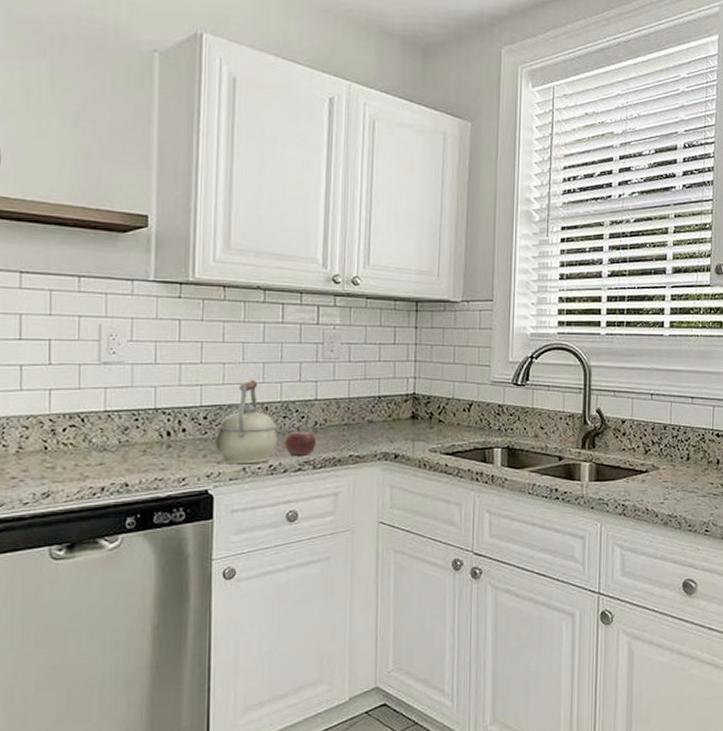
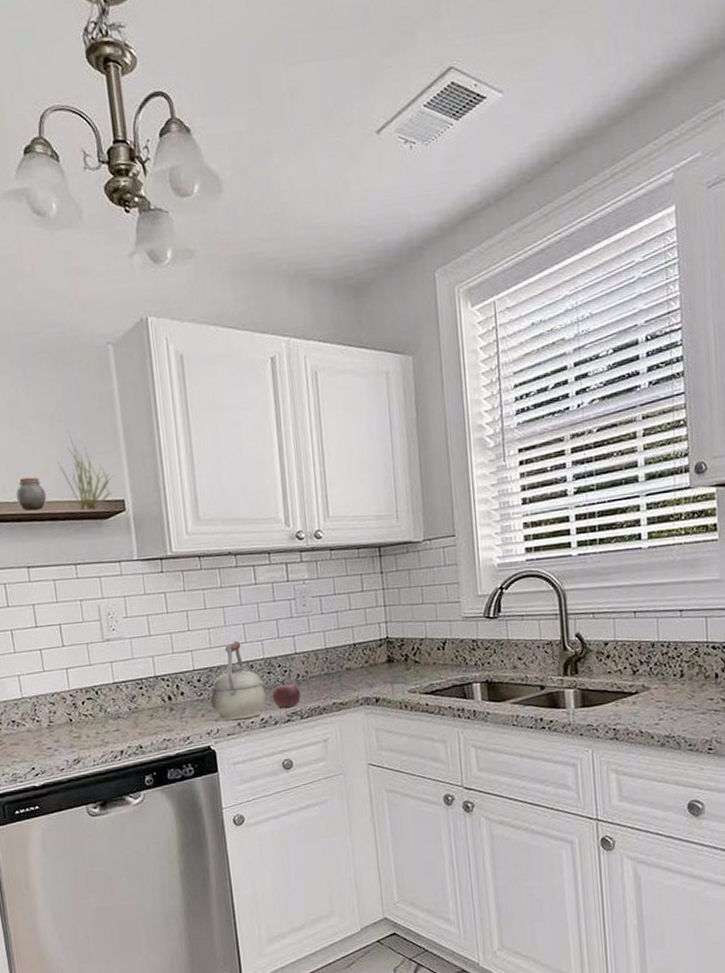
jar: none [19,174,57,212] -> present [15,477,47,512]
decorative plant: none [75,133,140,221] -> present [57,431,114,510]

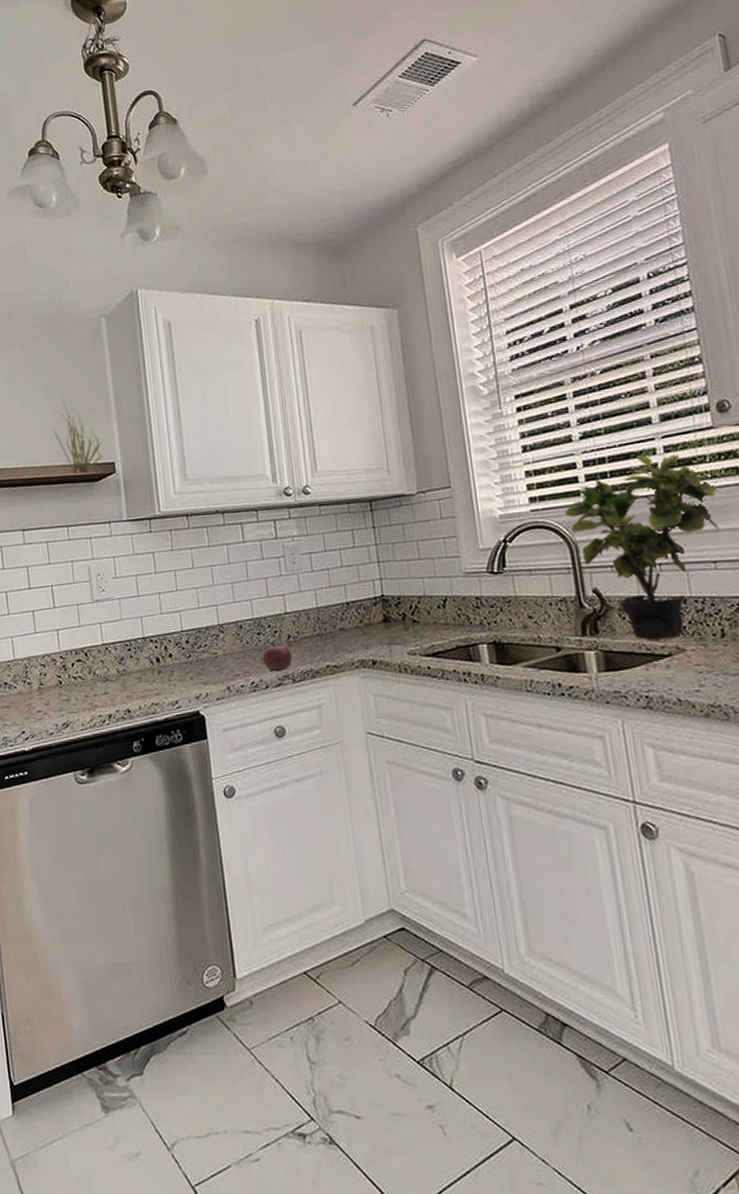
jar: present [15,477,47,512] -> none [13,444,42,477]
kettle: present [211,641,267,721] -> none [199,601,257,685]
potted plant: none [556,510,691,680] -> present [565,454,720,640]

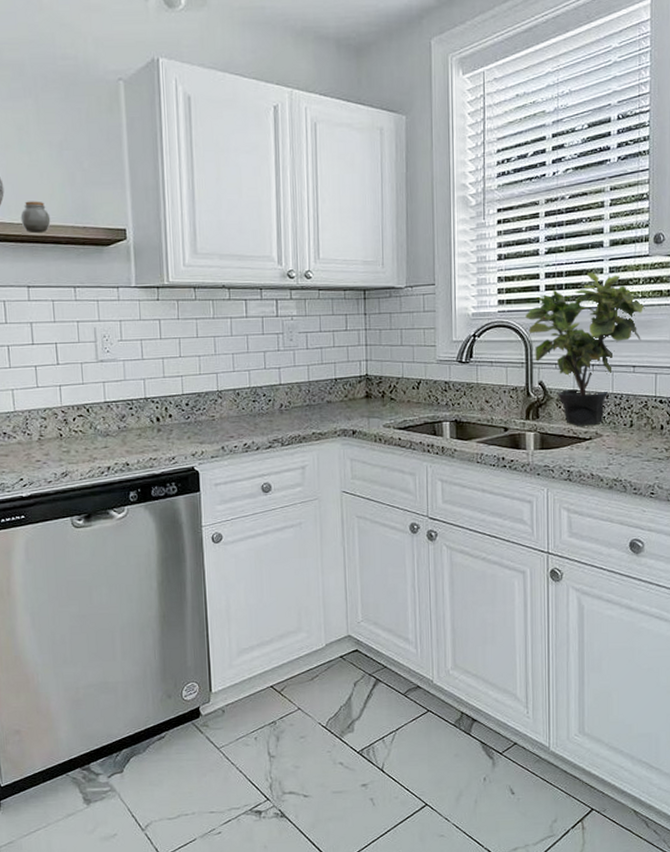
jar: none [13,444,42,477] -> present [20,201,51,234]
decorative plant: present [52,399,105,474] -> none [63,160,117,237]
fruit: present [262,641,293,671] -> none [255,409,283,435]

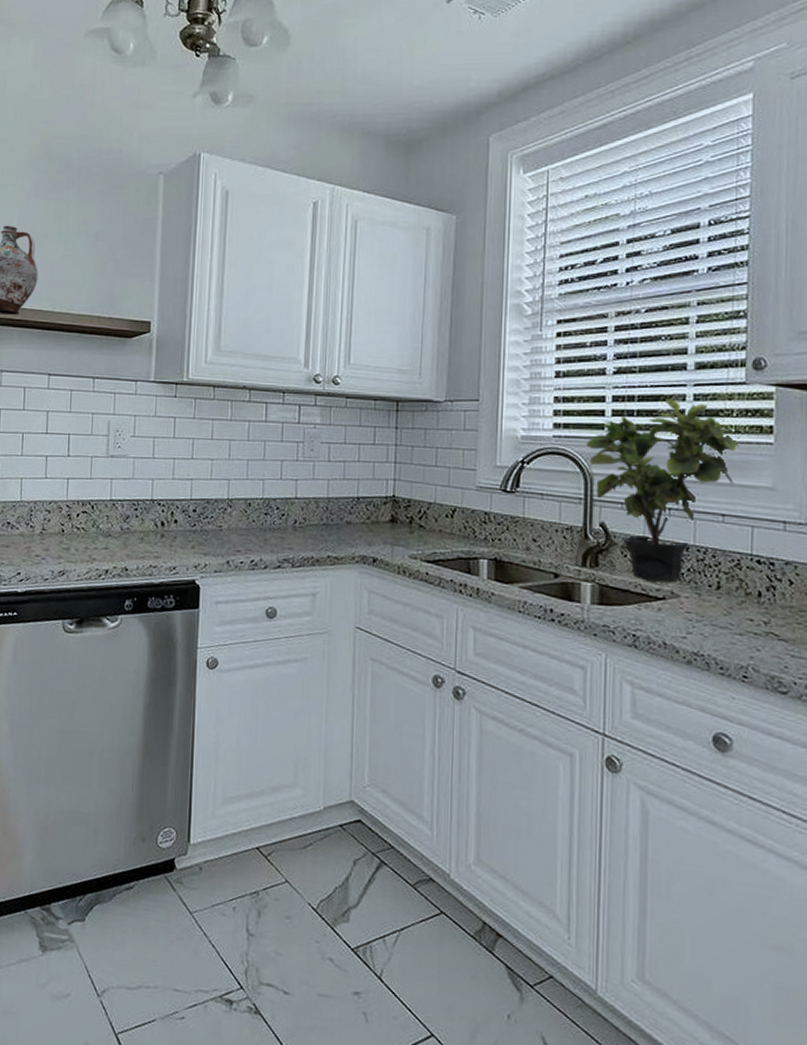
jar: present [20,201,51,234] -> none [50,289,79,322]

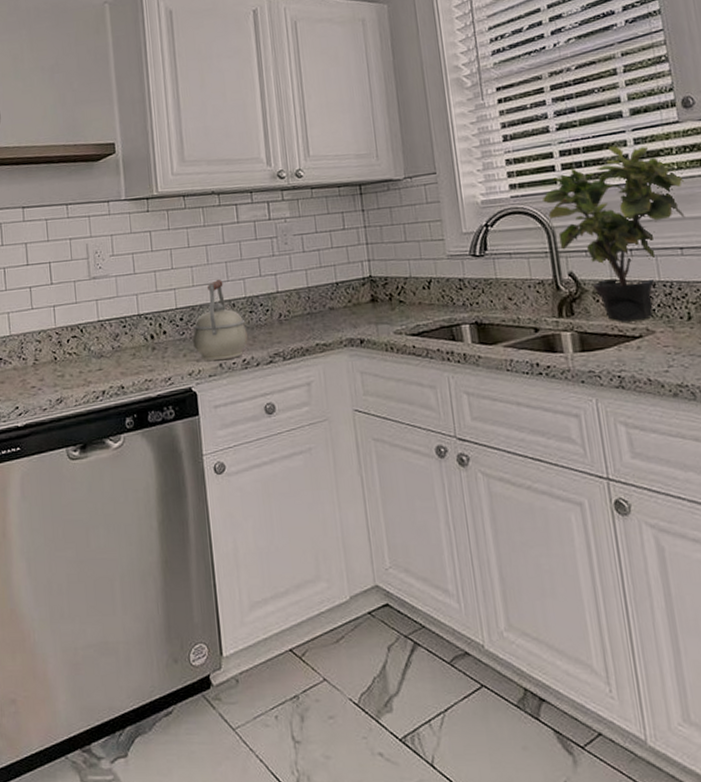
kettle: none [203,477,260,559] -> present [193,280,249,362]

